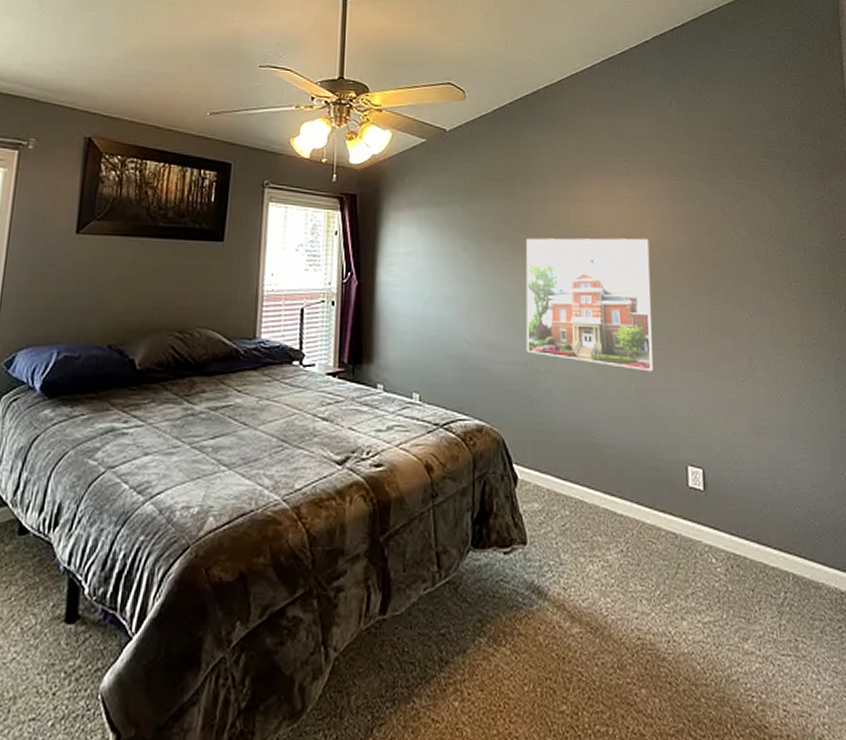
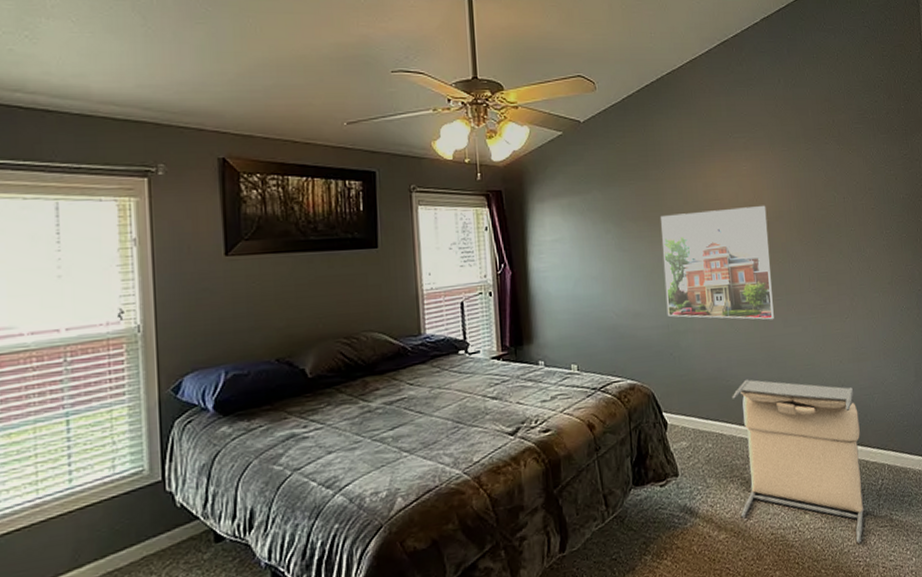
laundry hamper: none [597,439,759,672] -> present [732,379,864,544]

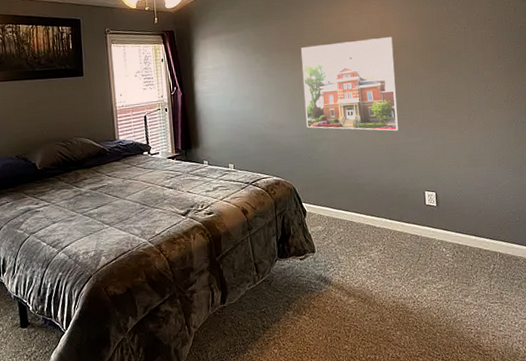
laundry hamper: present [732,379,864,544] -> none [361,179,476,315]

